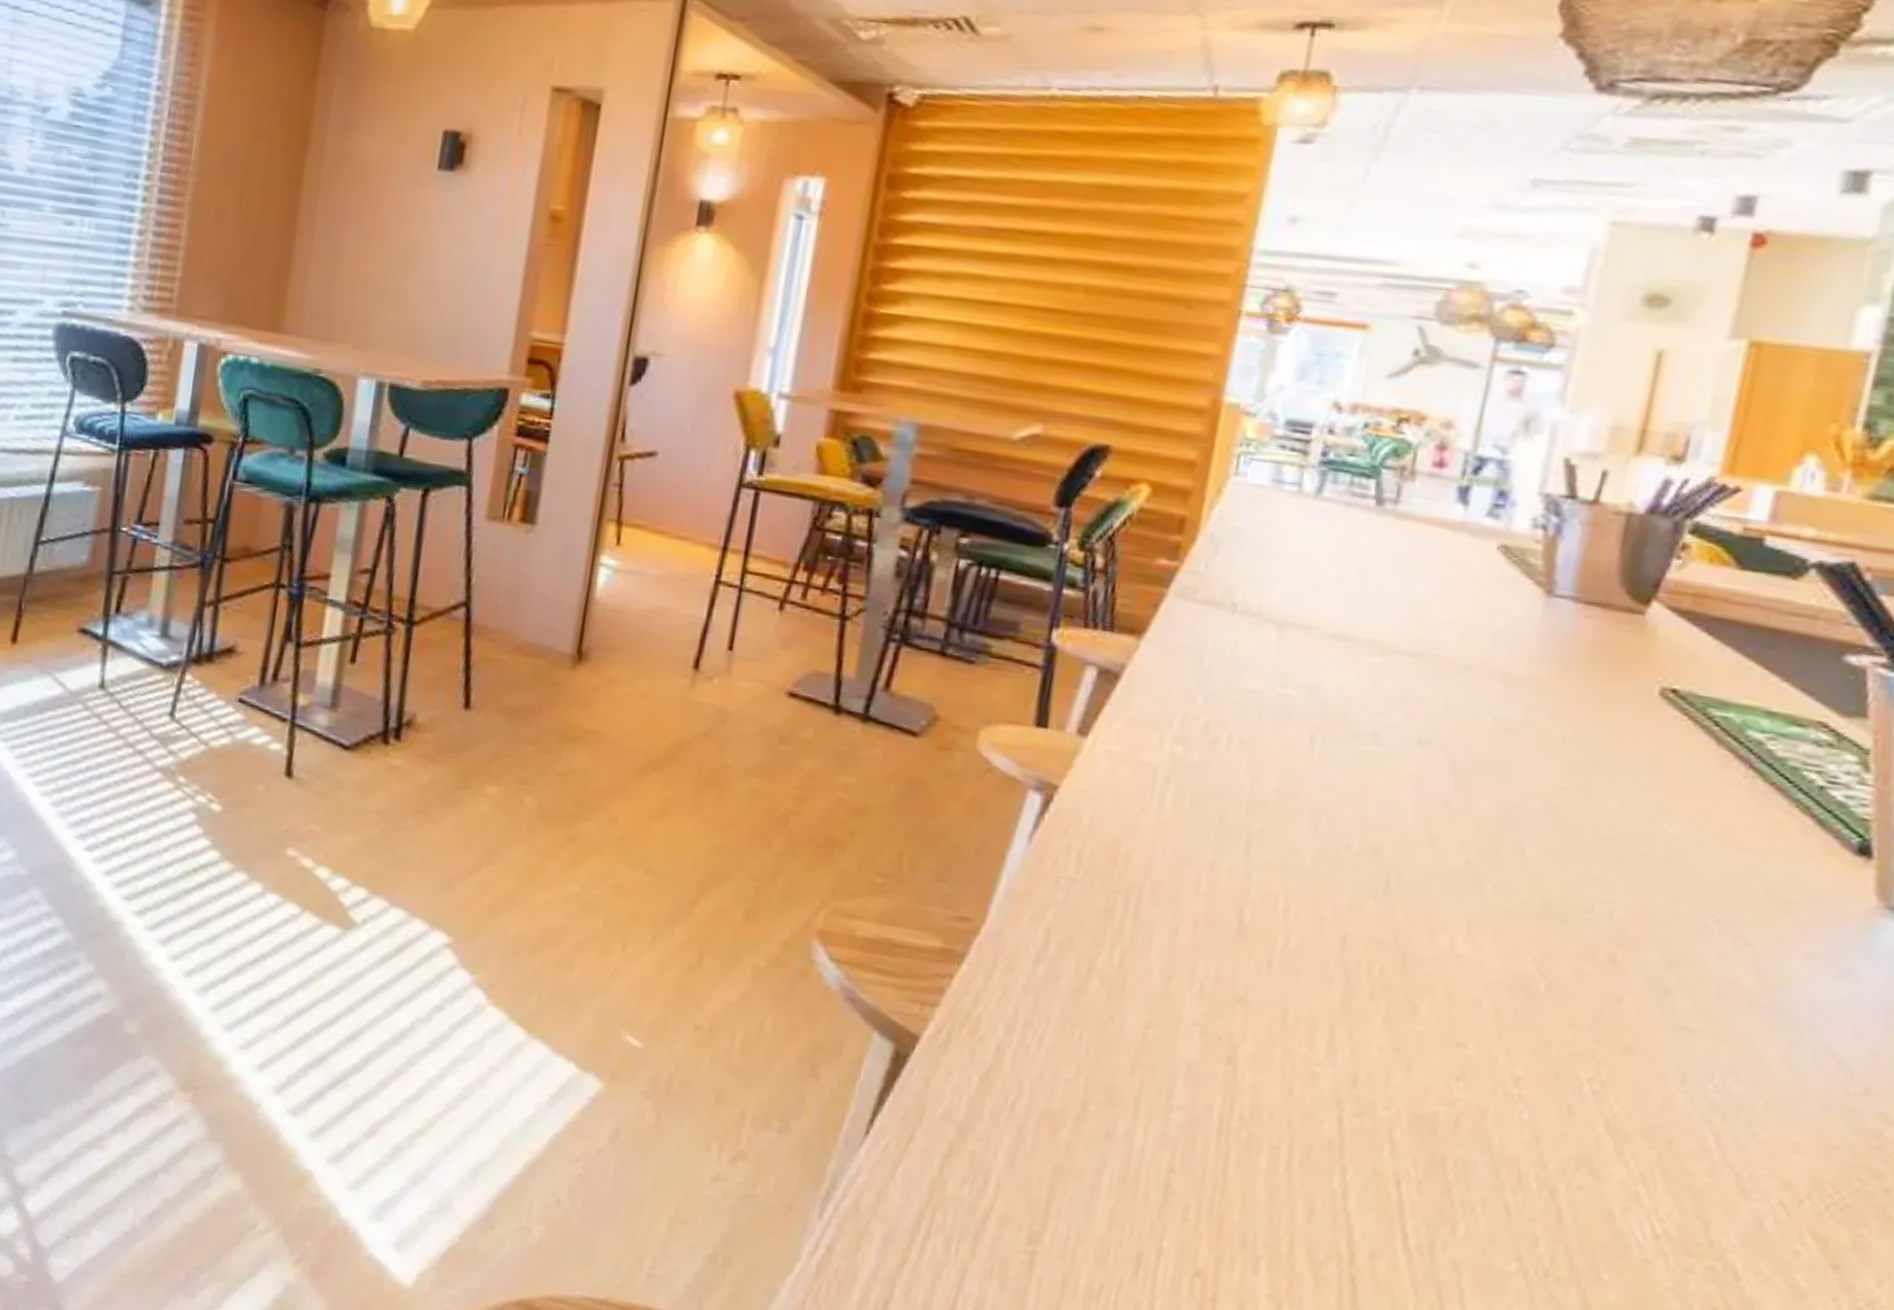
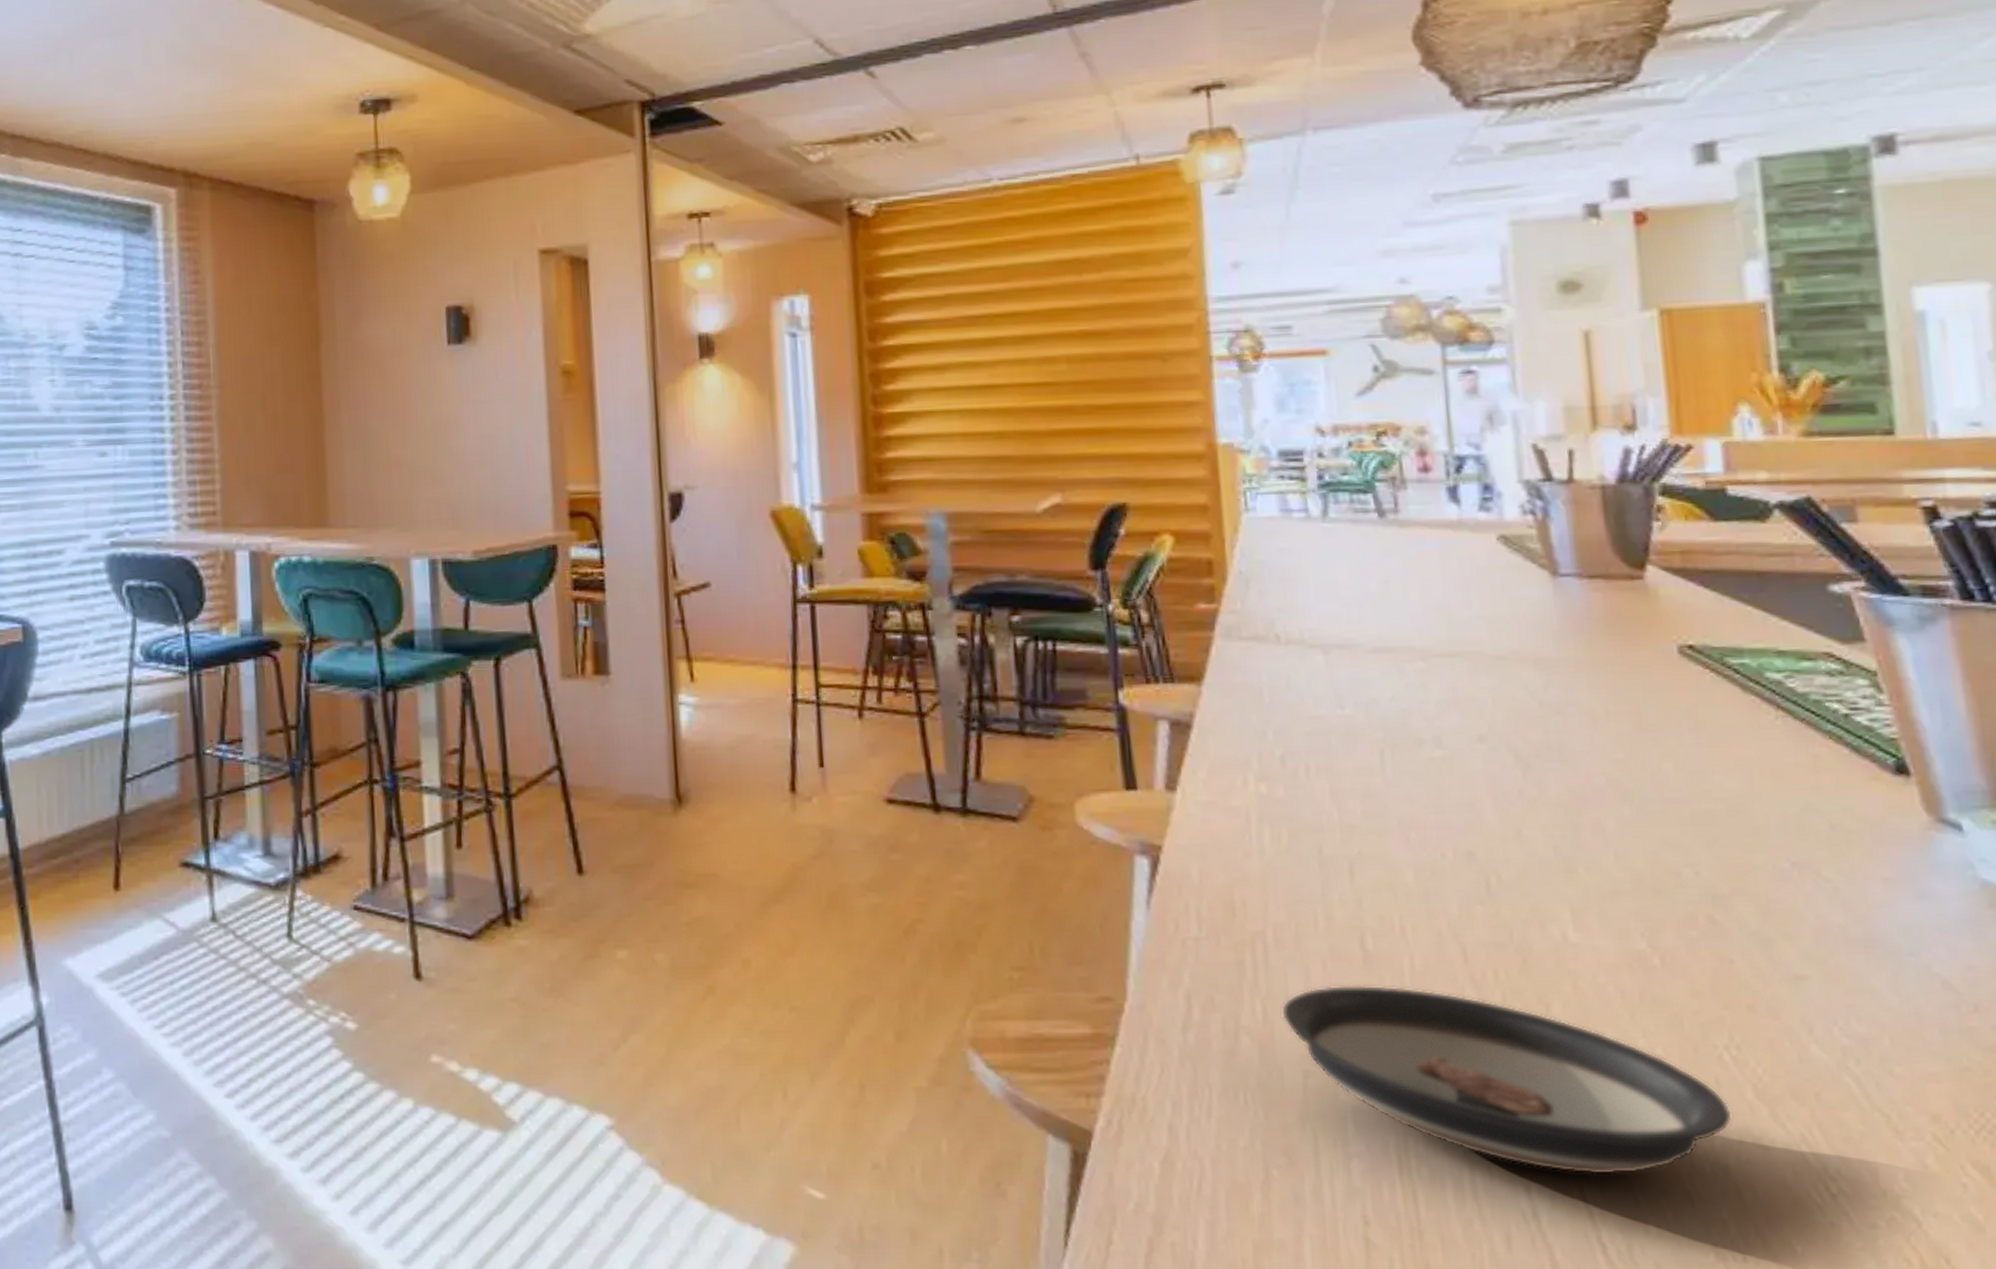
saucer: none [1138,947,1576,1178] -> present [1281,985,1732,1174]

